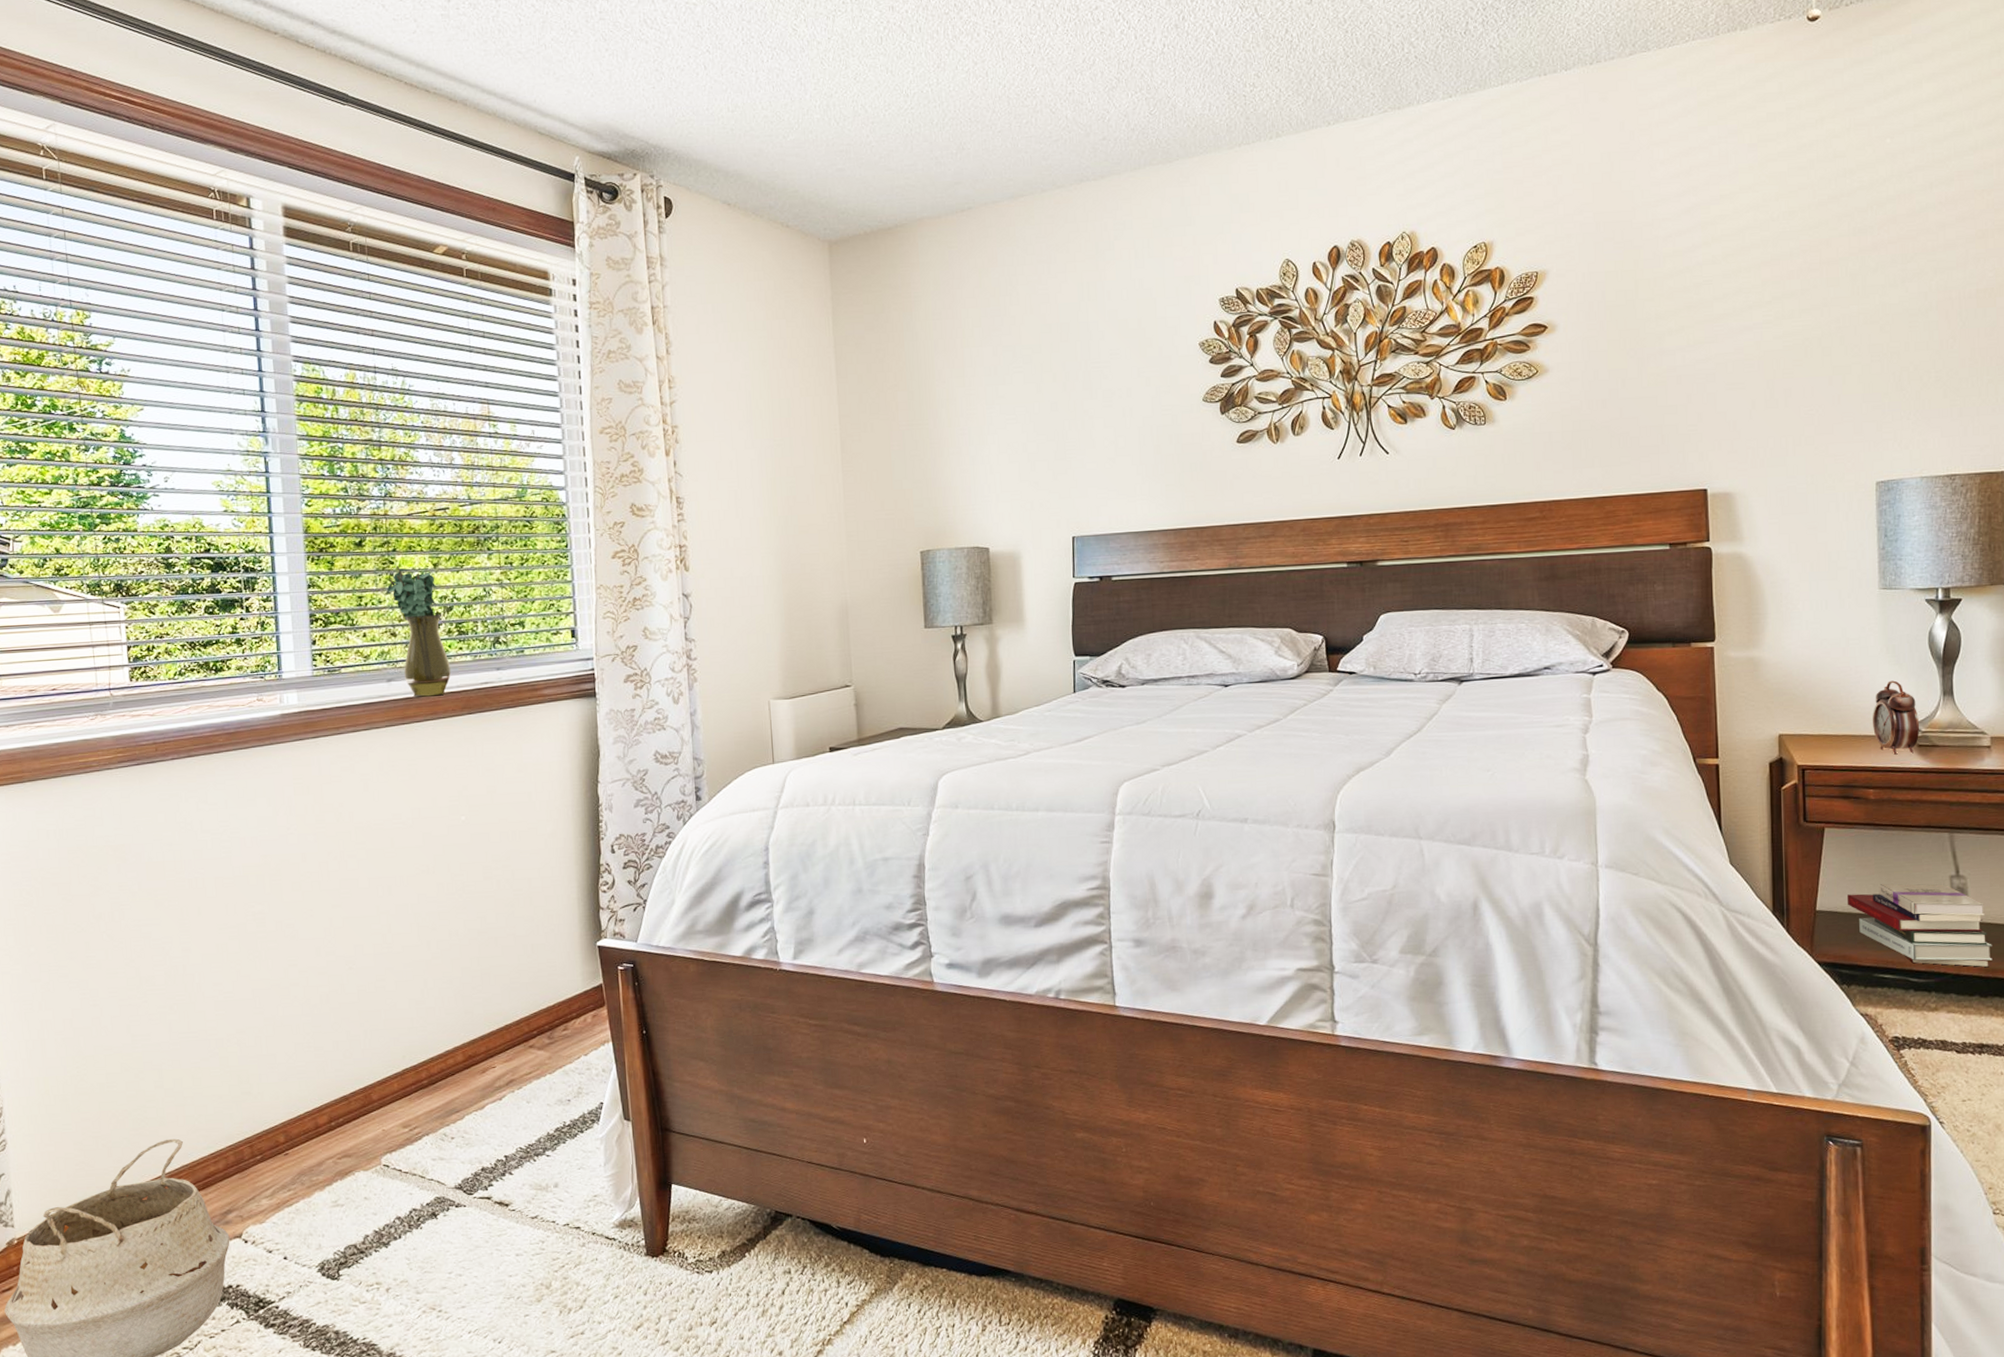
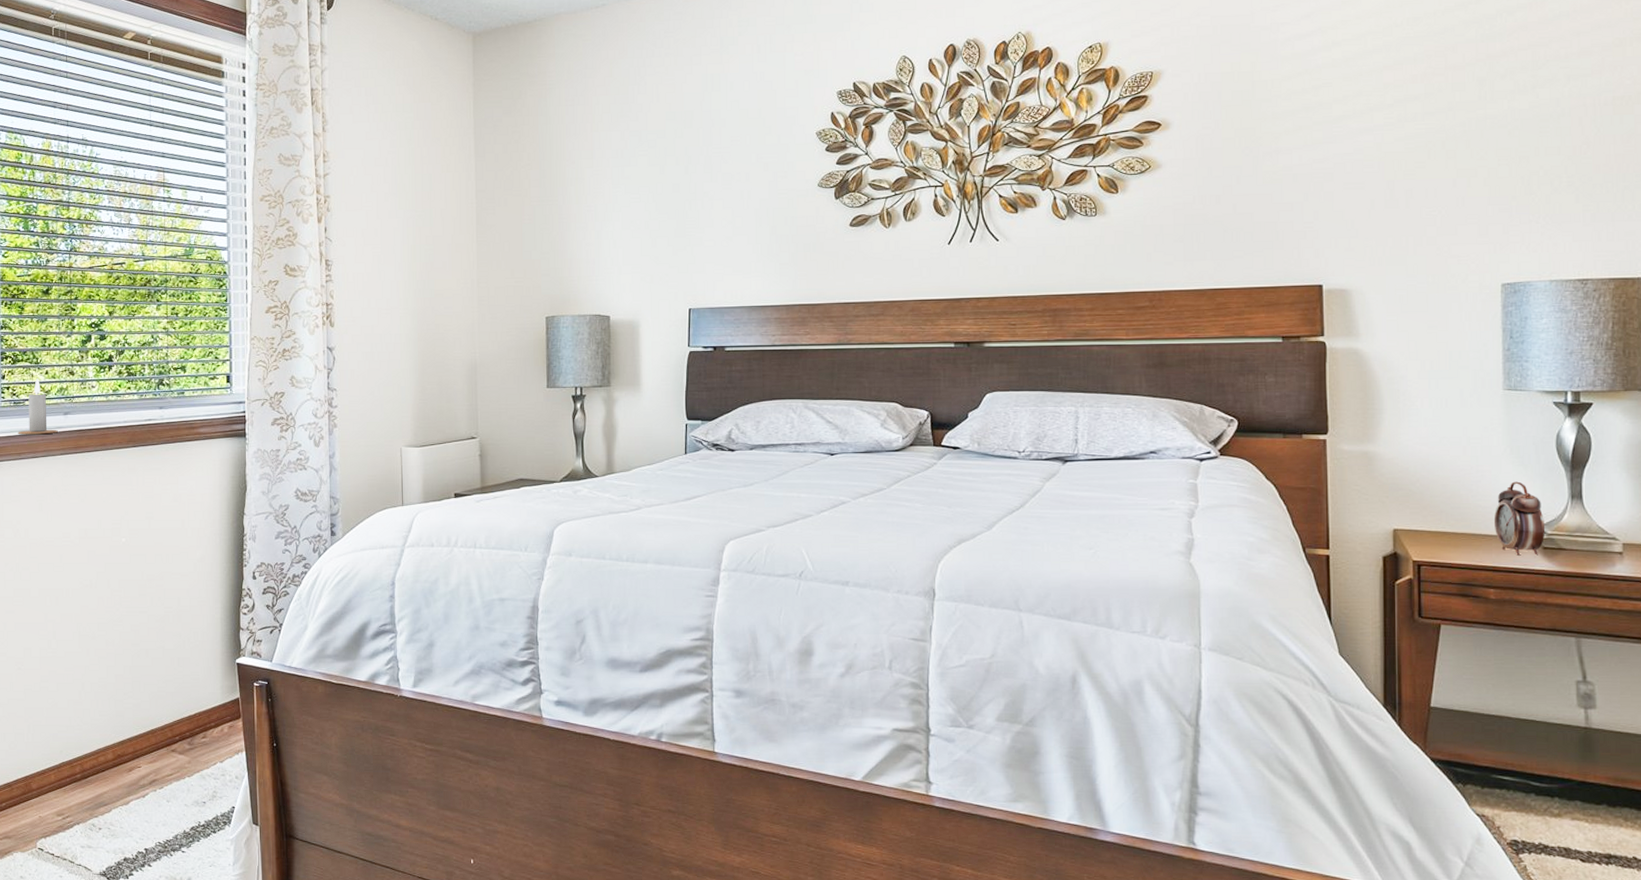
candle: none [334,642,381,707] -> present [18,378,58,435]
vase: present [387,565,452,697] -> none [68,312,120,430]
books: present [1848,883,1993,967] -> none [1464,685,1622,776]

